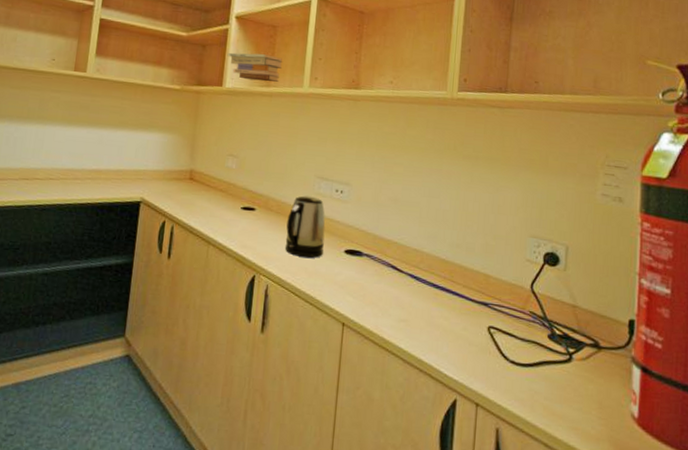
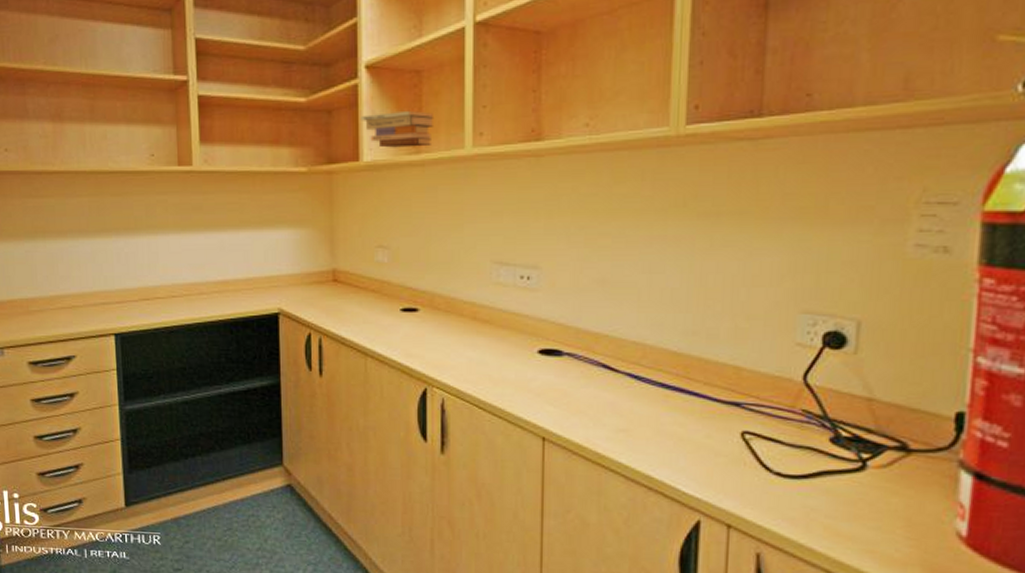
kettle: present [284,195,326,258] -> none [460,287,510,362]

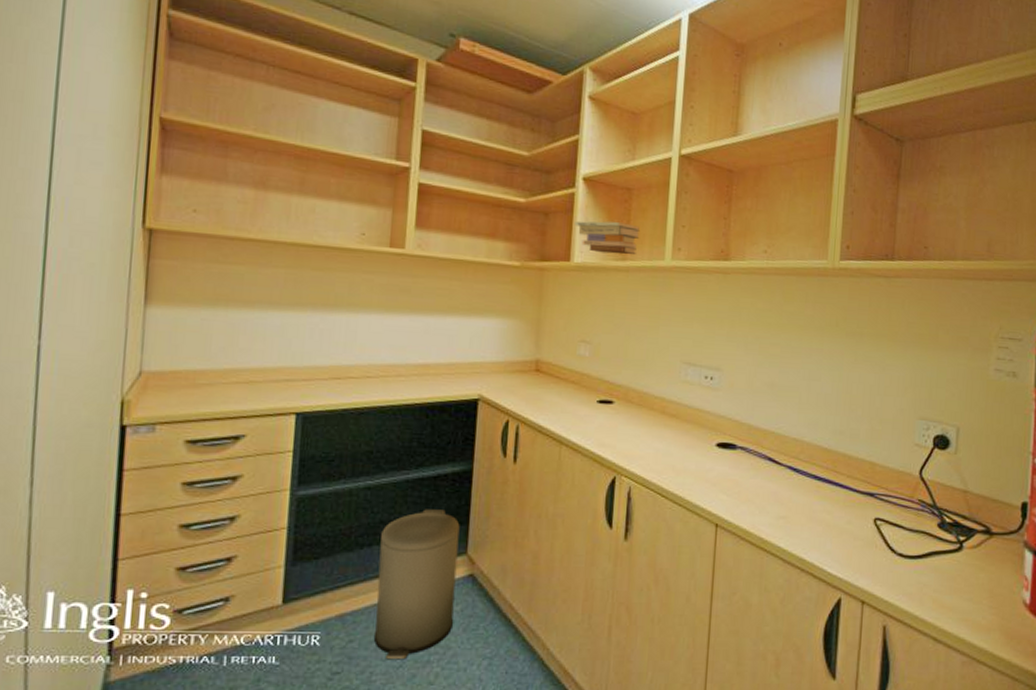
pedal bin: none [202,422,276,561] -> present [374,509,460,660]

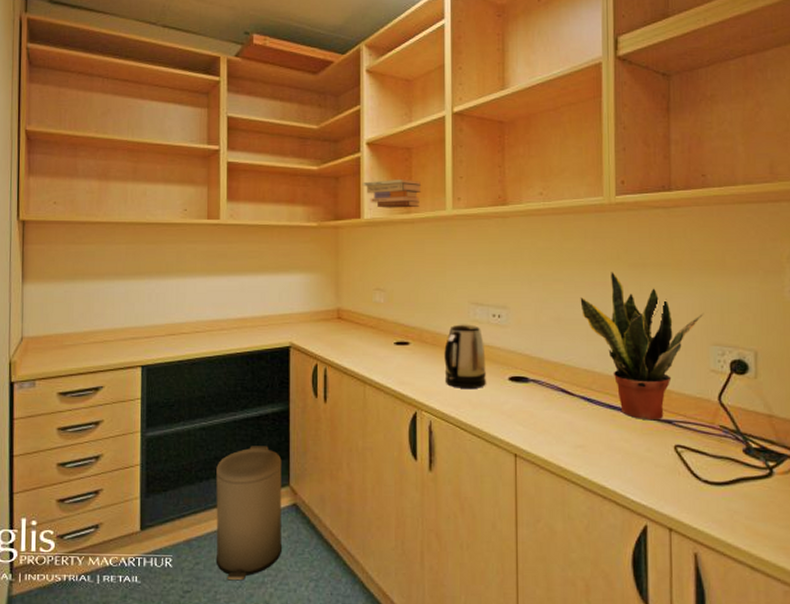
kettle: none [648,384,694,454] -> present [444,324,486,388]
potted plant: none [795,339,914,493] -> present [580,272,704,421]

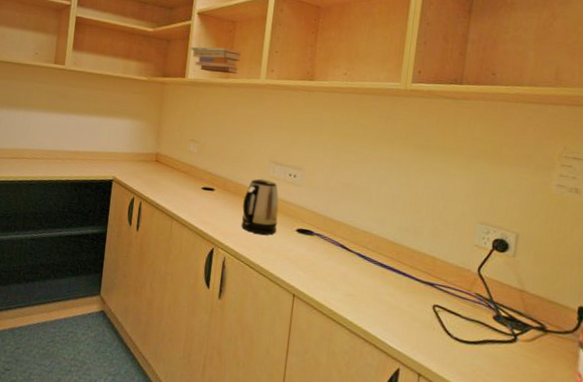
pedal bin: present [216,446,282,581] -> none [33,258,96,367]
potted plant: present [580,272,704,421] -> none [367,150,476,282]

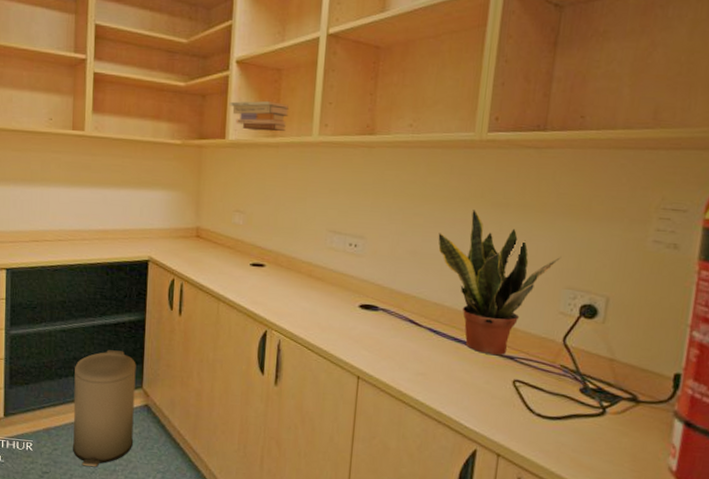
pedal bin: none [33,258,96,367] -> present [73,350,136,468]
kettle: present [241,178,279,235] -> none [296,250,339,313]
potted plant: none [367,150,476,282] -> present [438,210,562,356]

